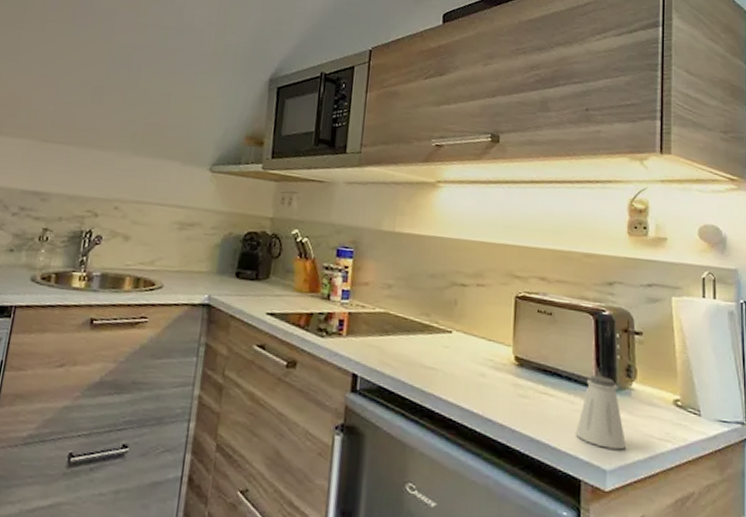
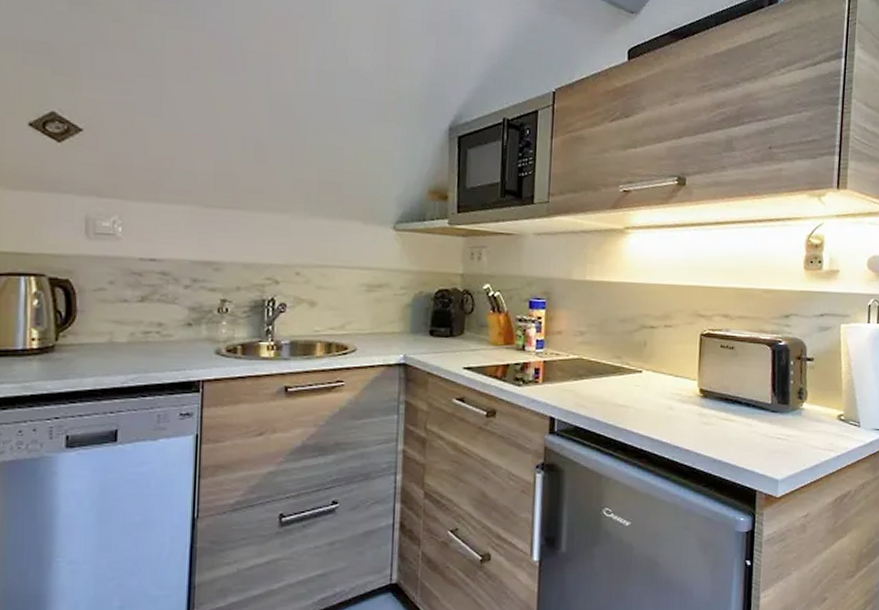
saltshaker: present [575,375,627,450] -> none [752,400,797,462]

